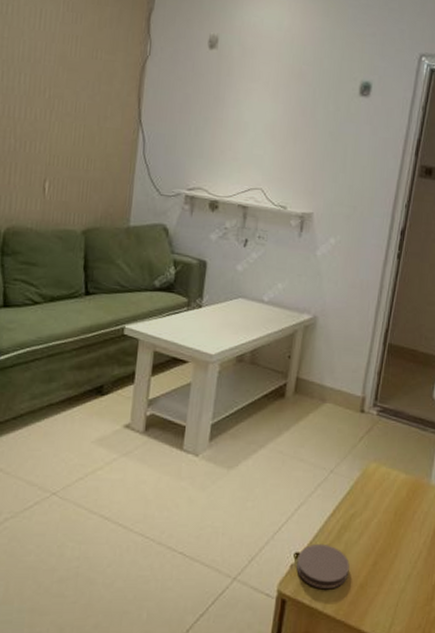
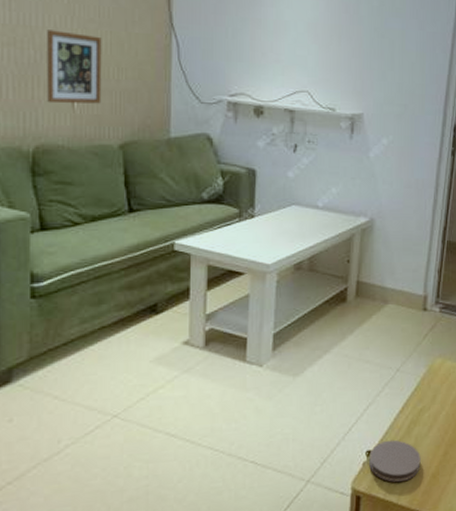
picture frame: none [22,121,76,191] -> present [47,30,102,104]

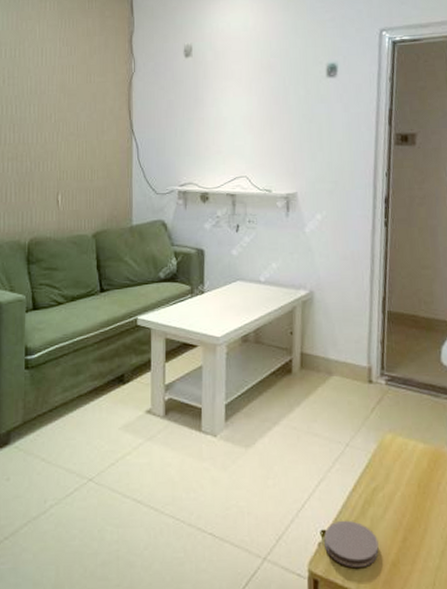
picture frame: present [47,30,102,104] -> none [39,144,79,203]

